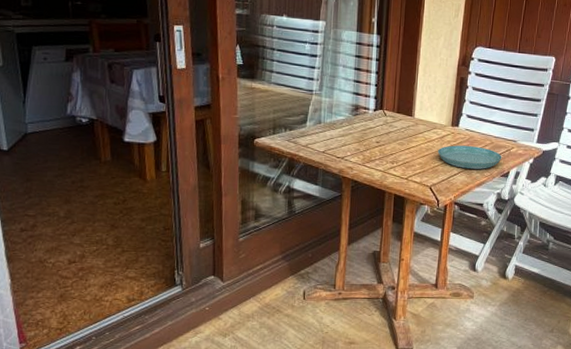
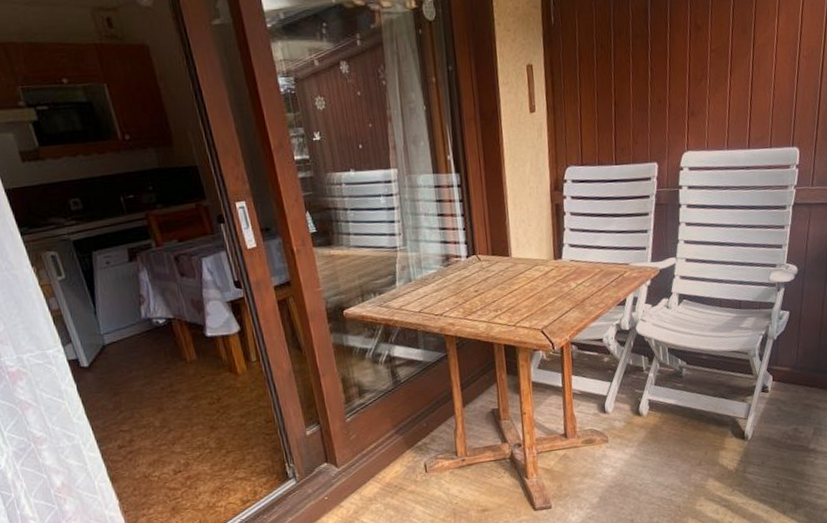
saucer: present [438,145,502,169] -> none [543,277,615,304]

